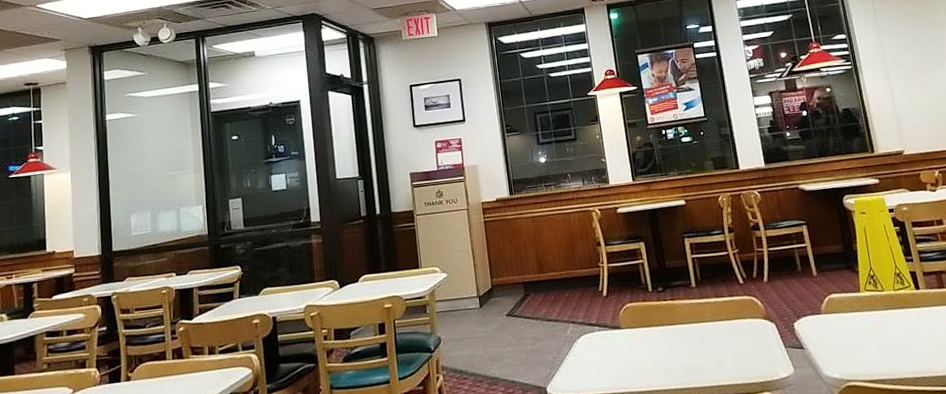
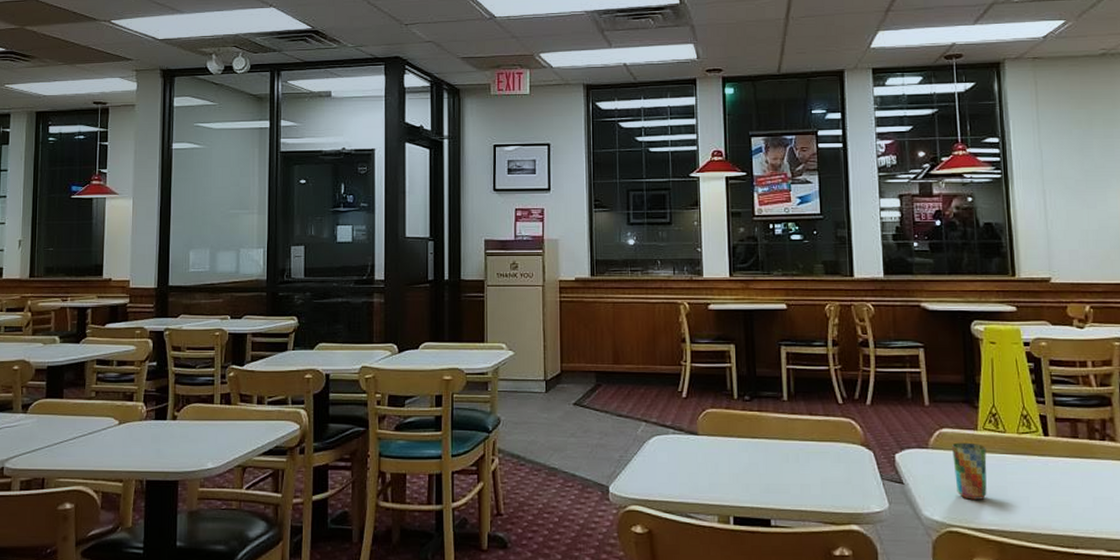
cup: none [841,304,876,355] -> present [952,442,987,500]

